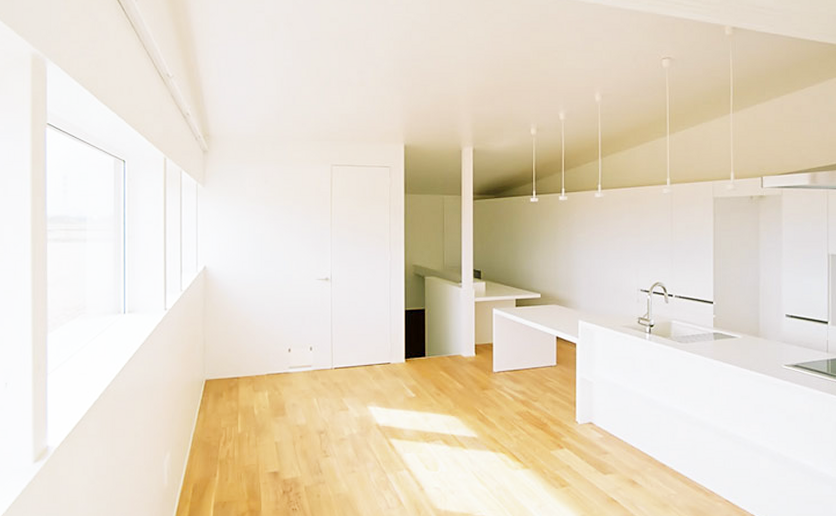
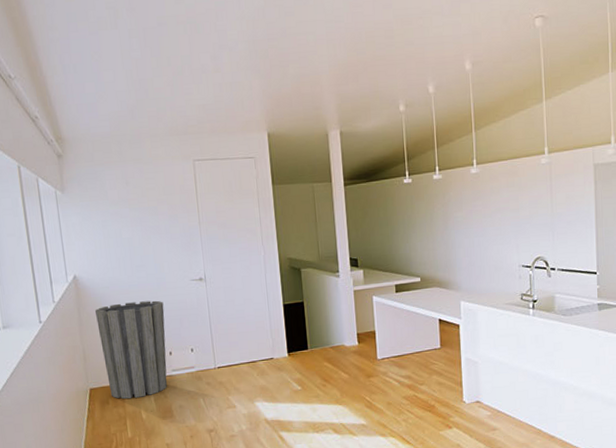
trash can: none [221,296,288,393] -> present [95,300,168,399]

